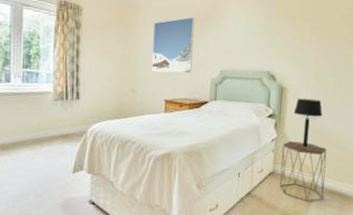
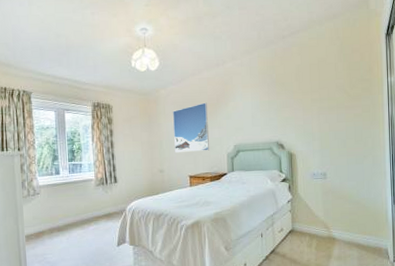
side table: present [279,140,327,202] -> none [298,200,343,255]
table lamp: present [293,98,323,148] -> none [304,161,332,206]

